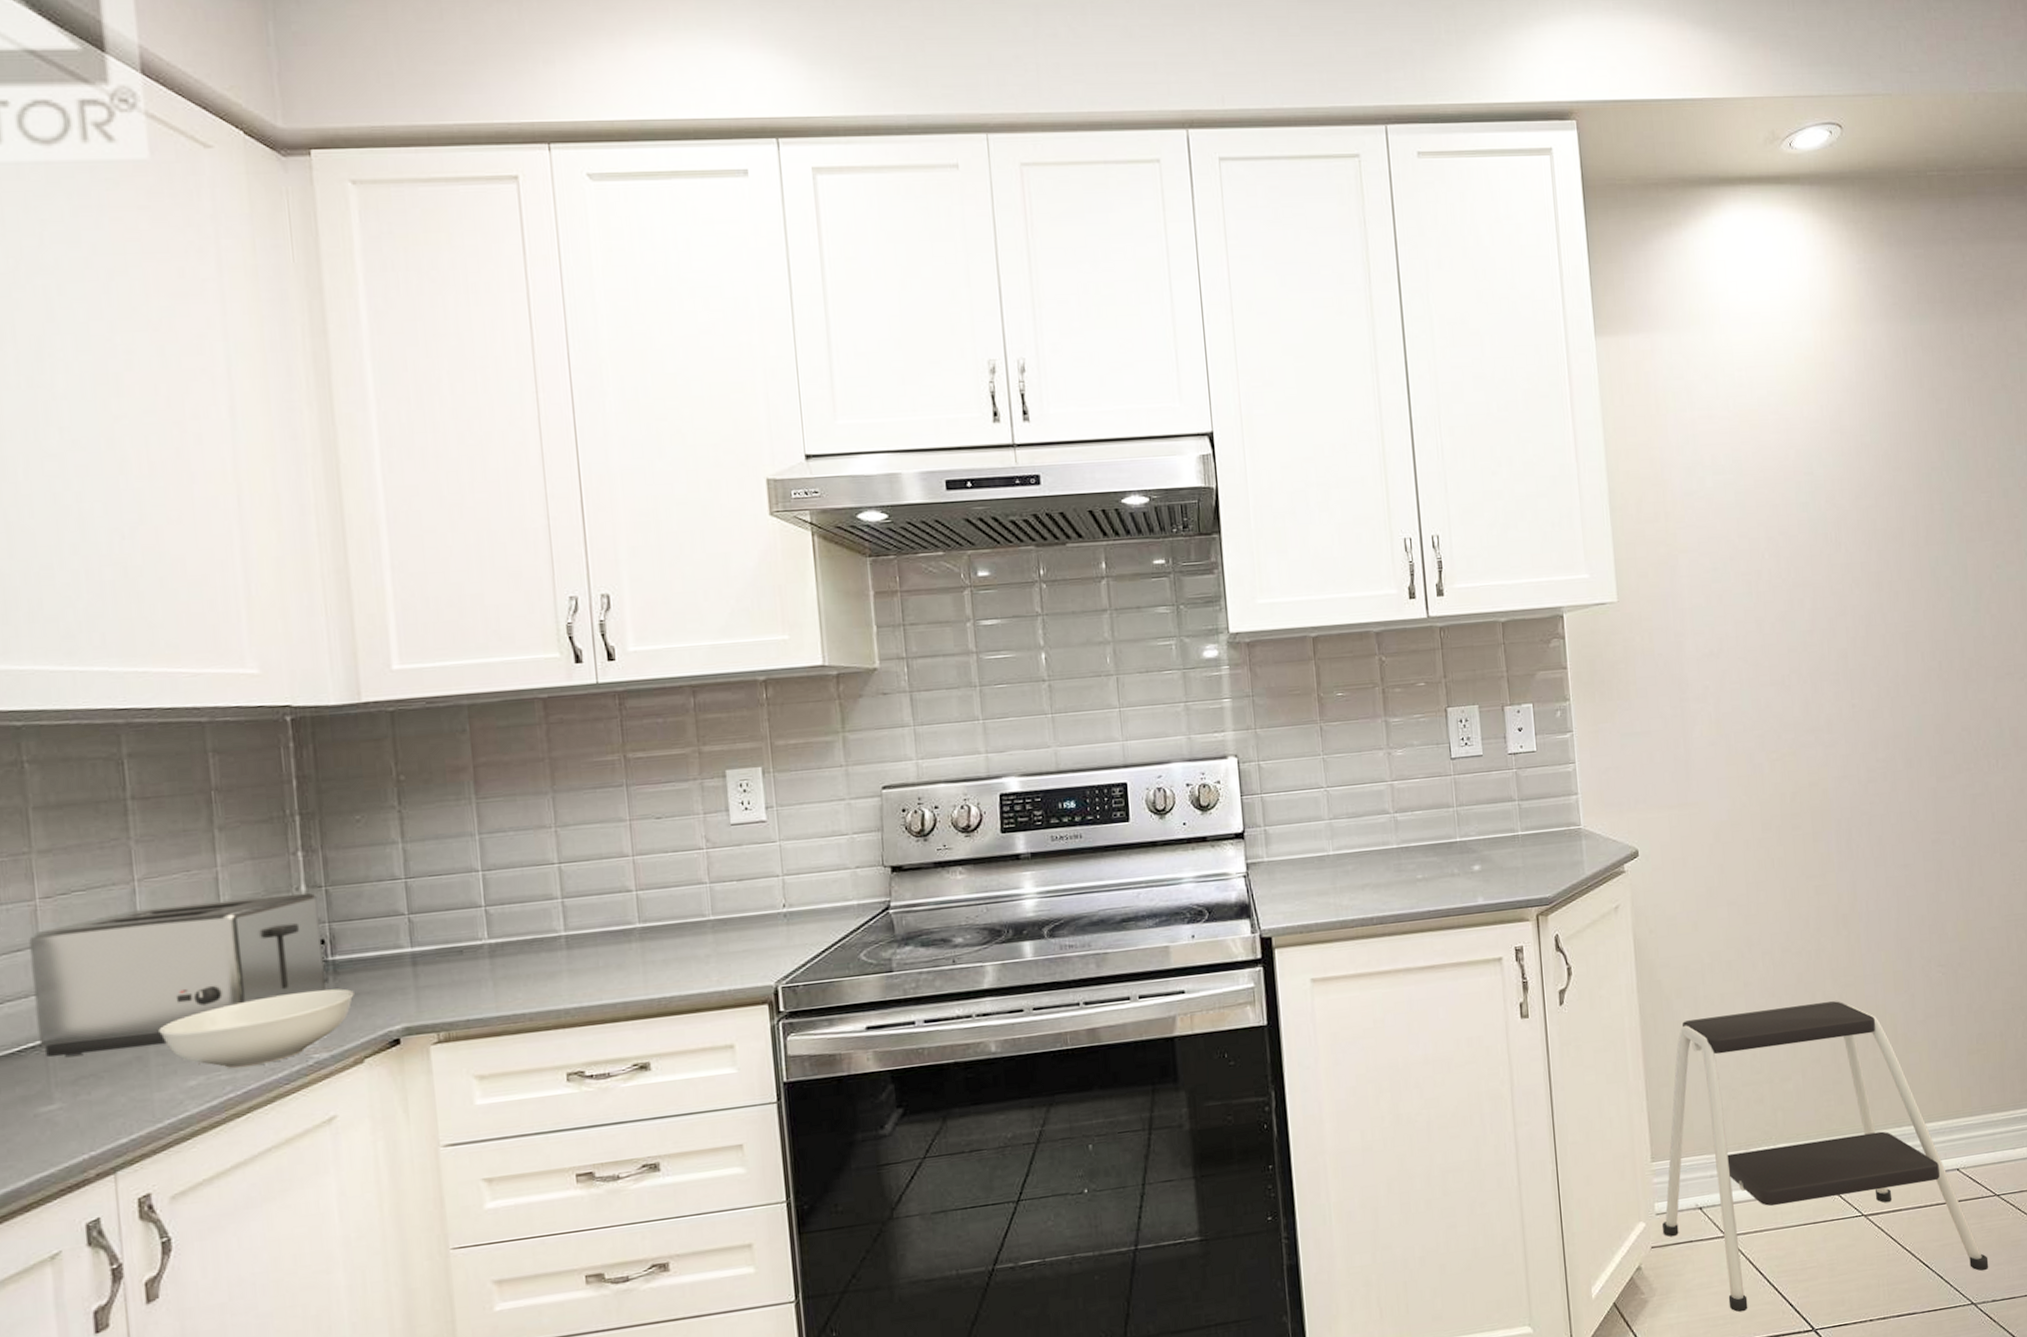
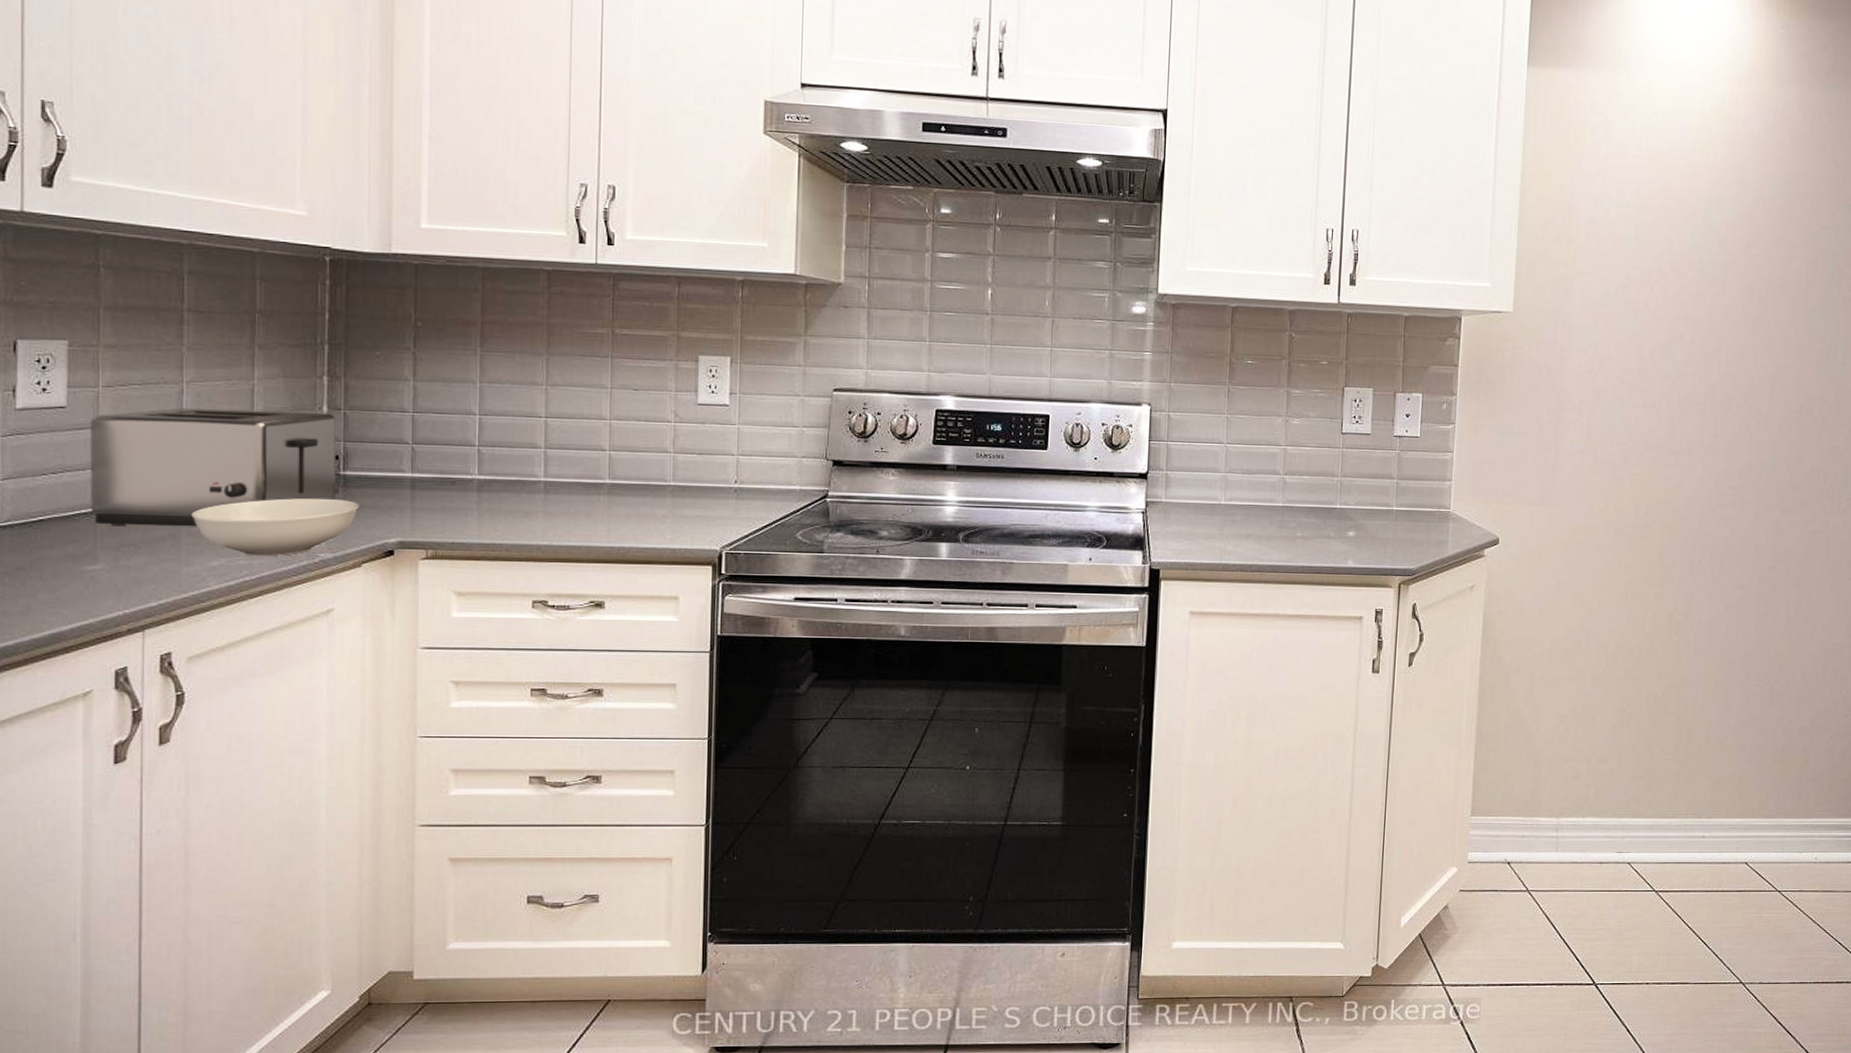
step stool: present [1661,1001,1989,1313] -> none [1472,696,1762,959]

